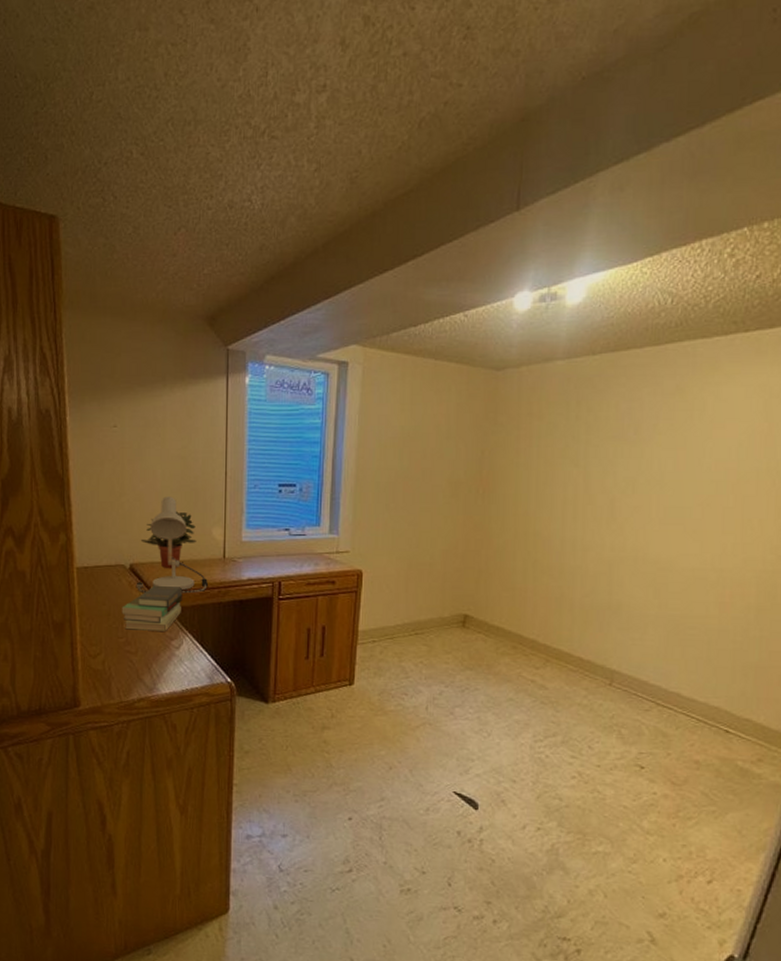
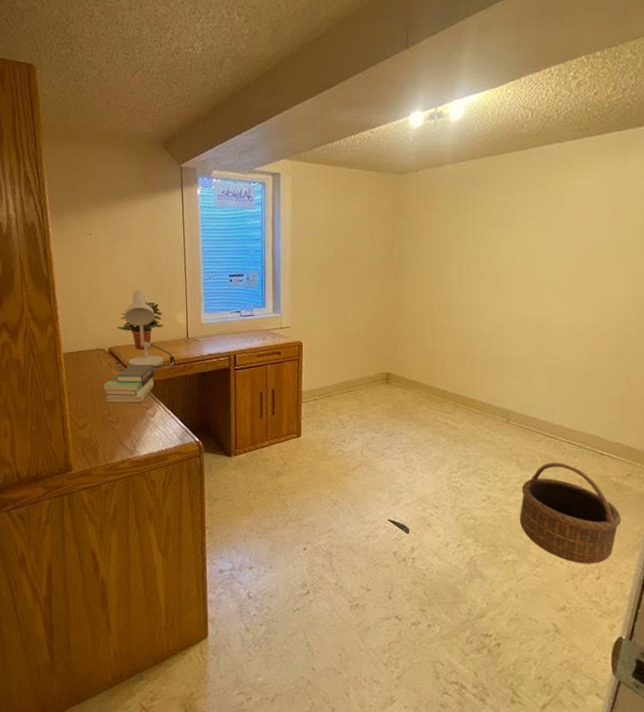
basket: none [615,737,746,865] -> present [519,463,622,564]

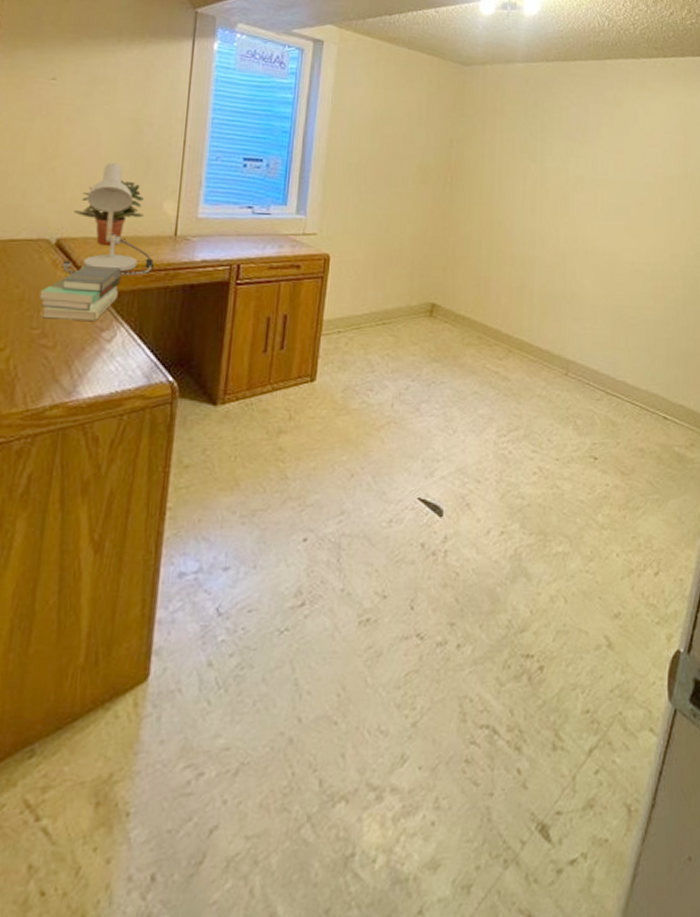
basket: present [519,463,622,564] -> none [573,427,683,556]

